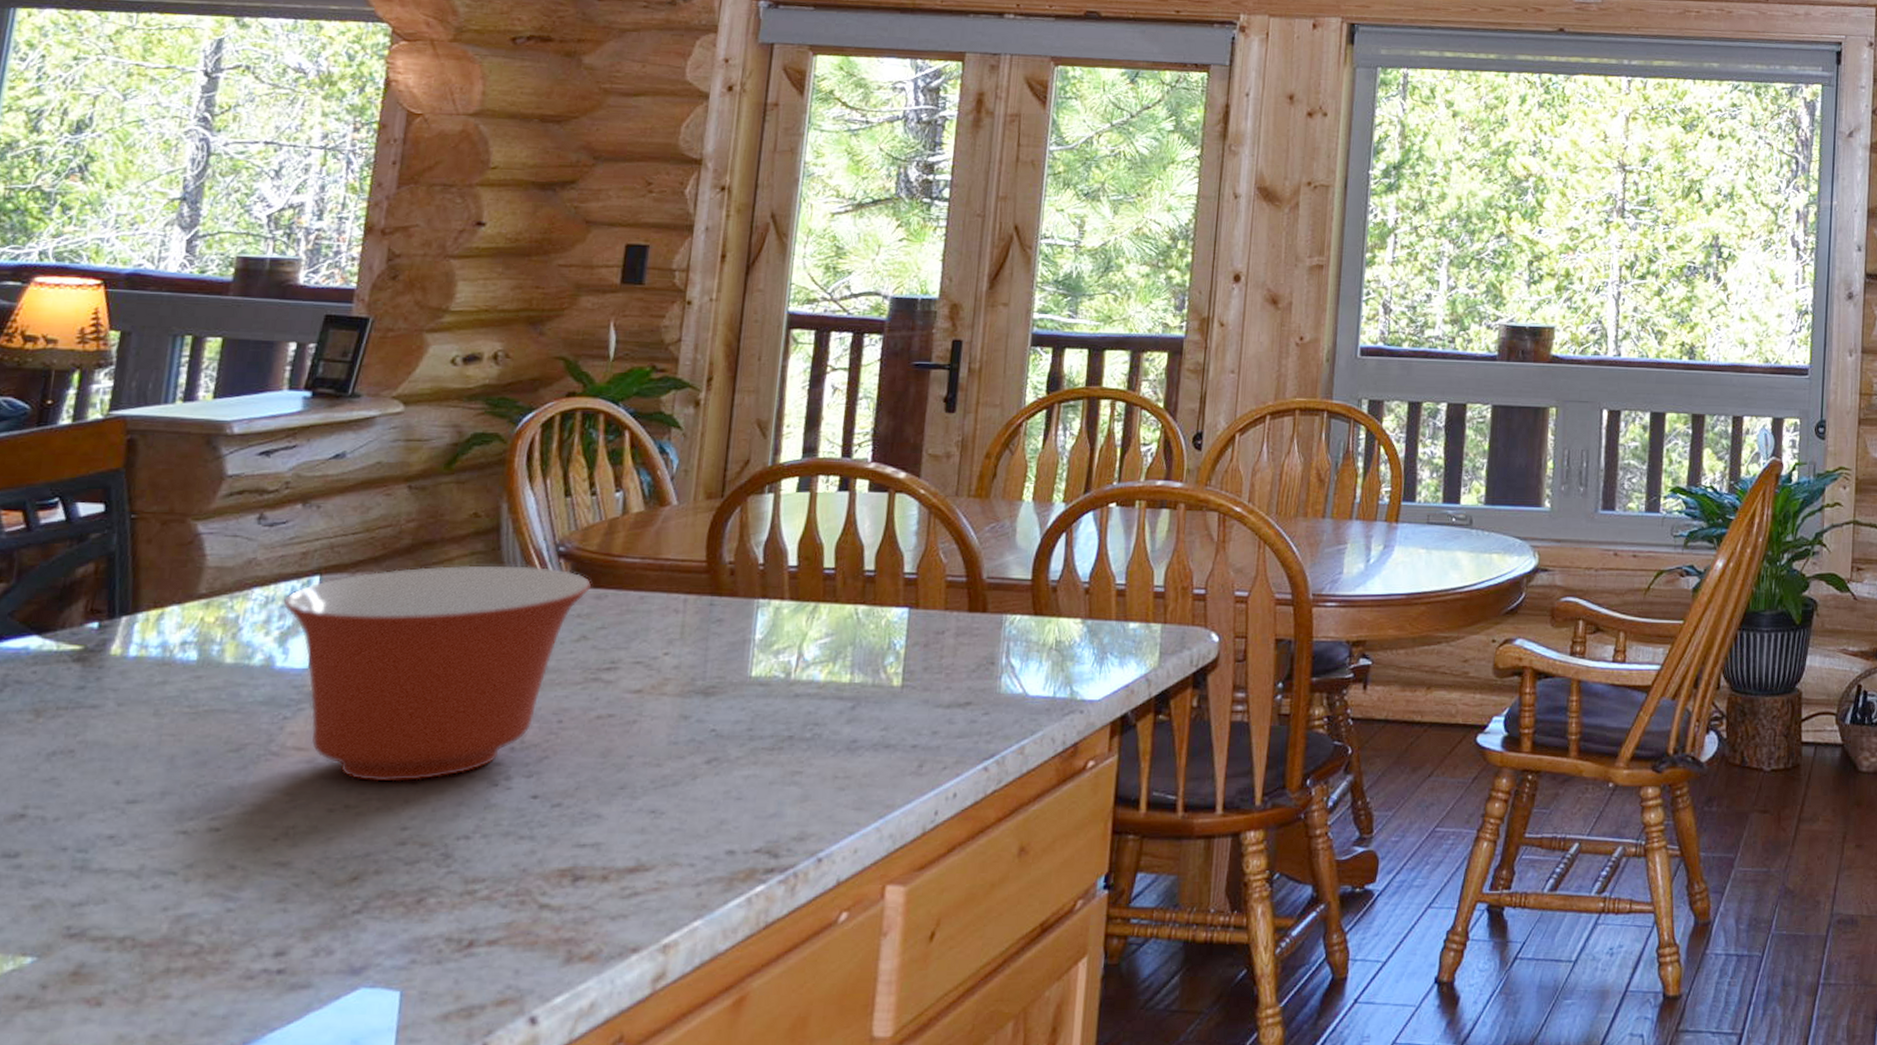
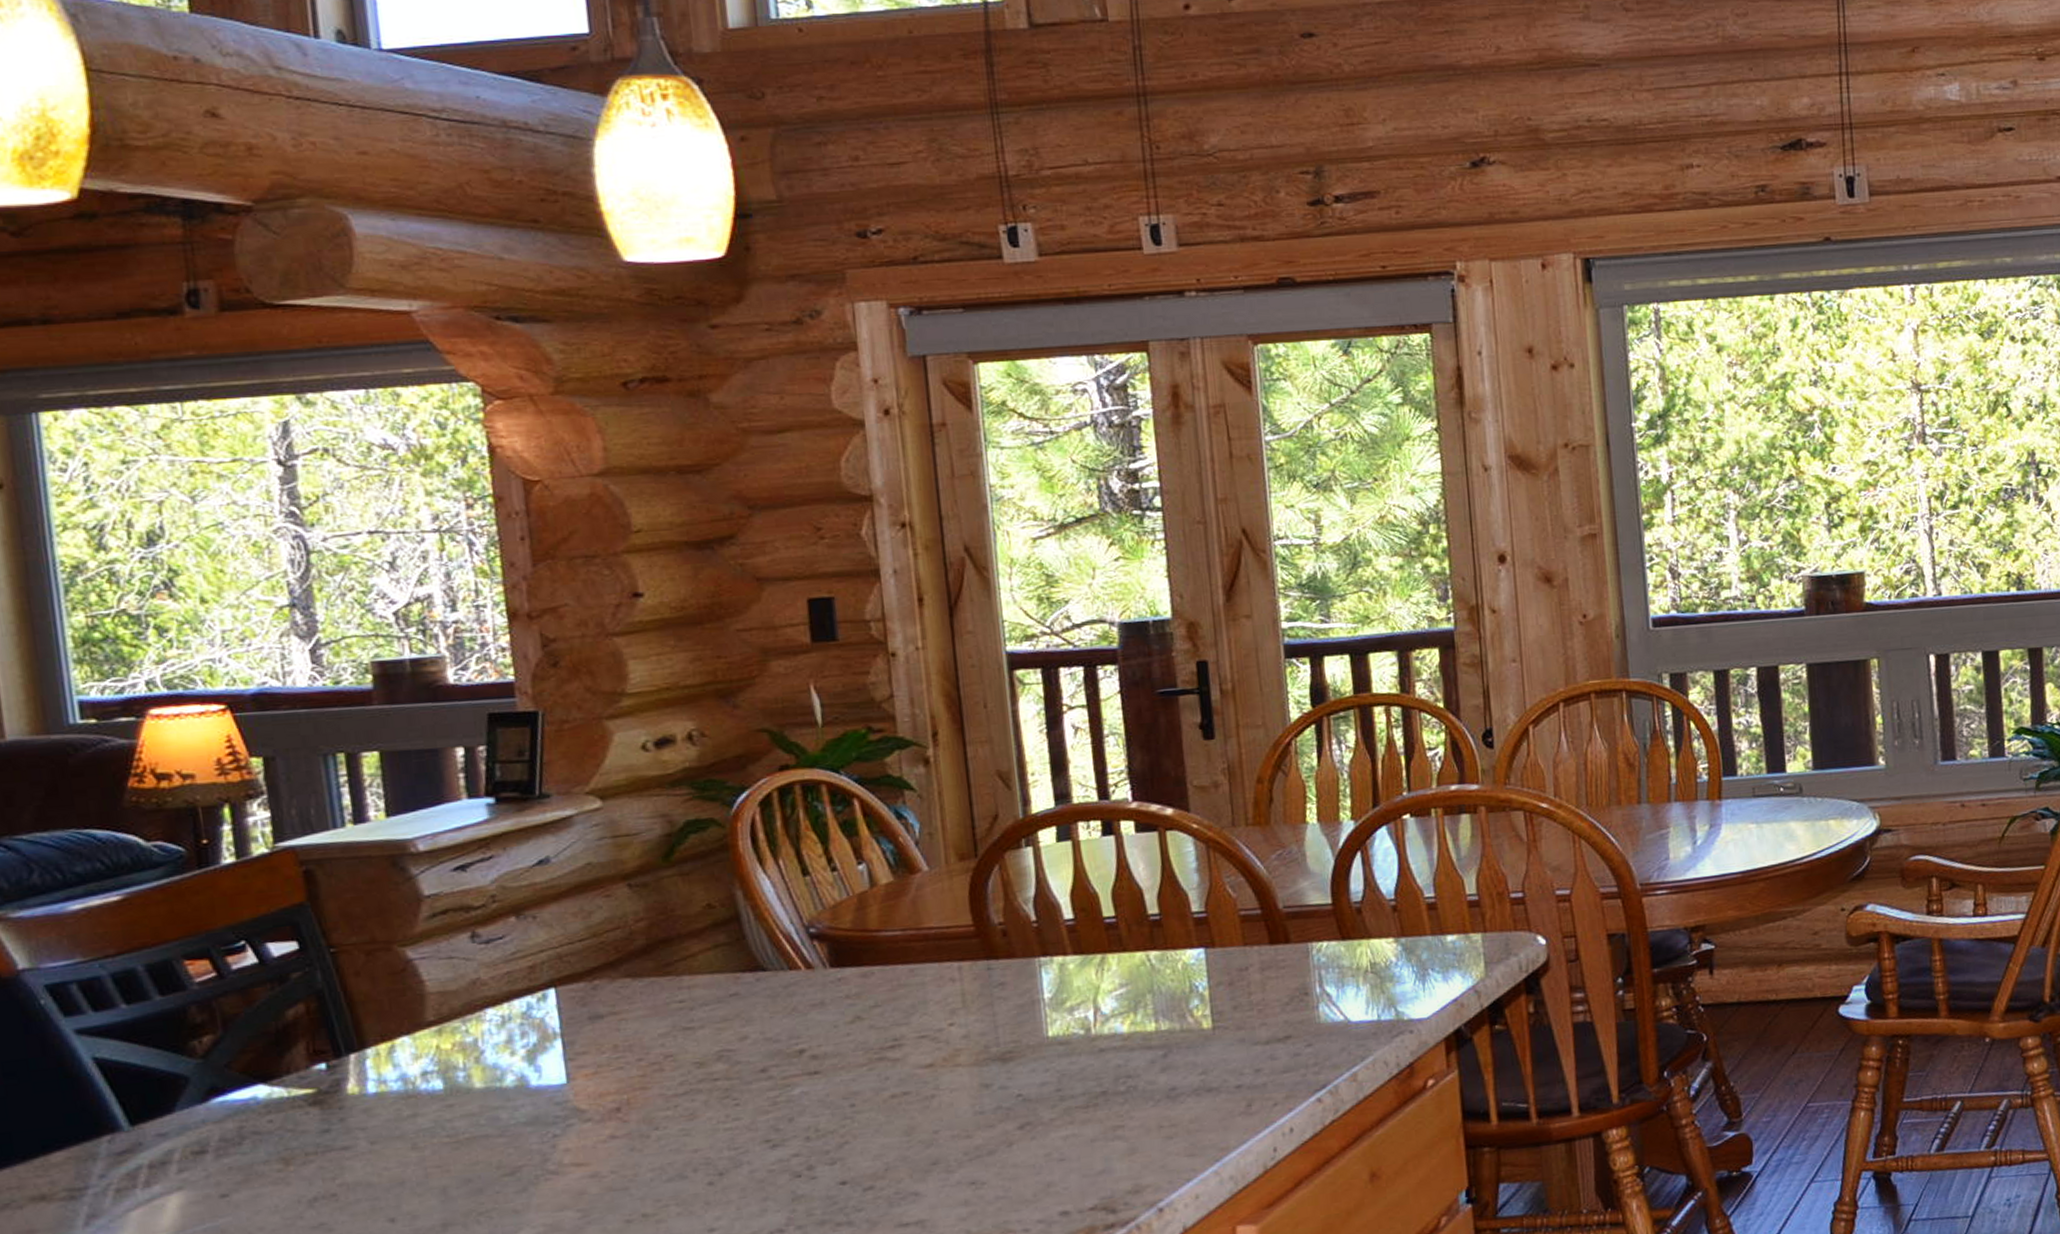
mixing bowl: present [282,565,592,782] -> none [521,951,855,1188]

